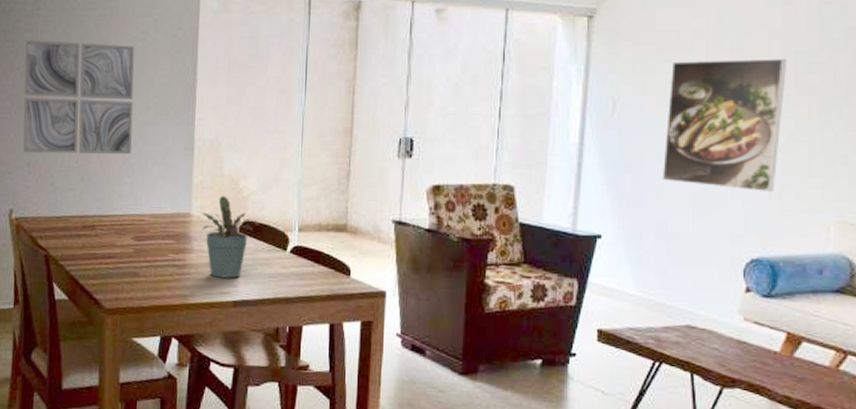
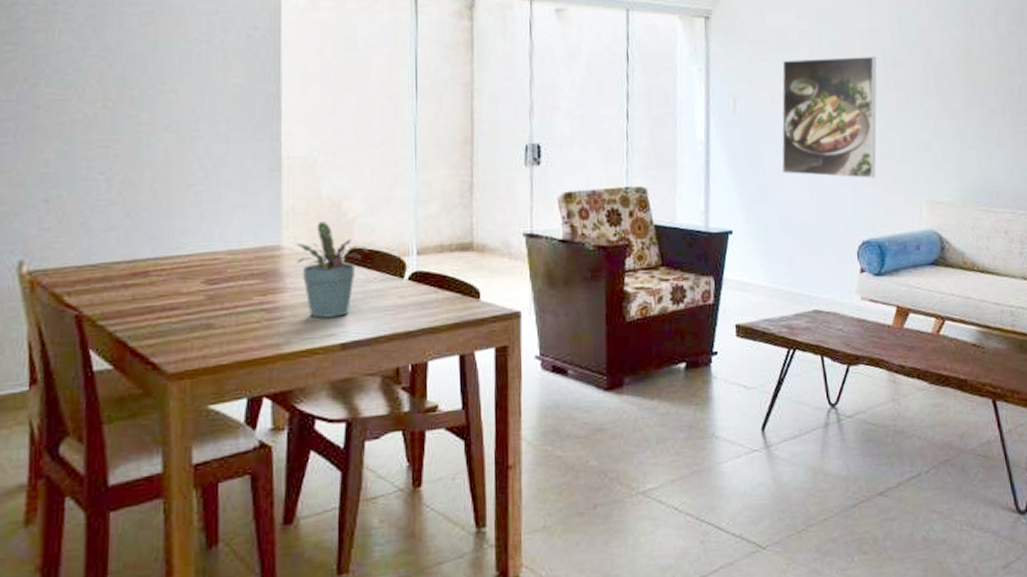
wall art: present [22,40,135,155] -> none [33,42,198,186]

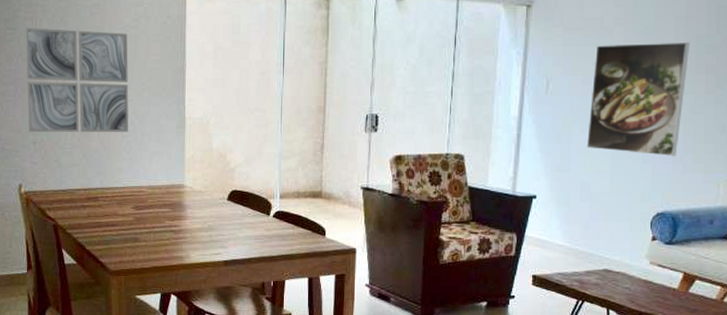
wall art: none [33,42,198,186] -> present [24,28,129,133]
potted plant: present [297,220,369,318] -> none [195,167,245,241]

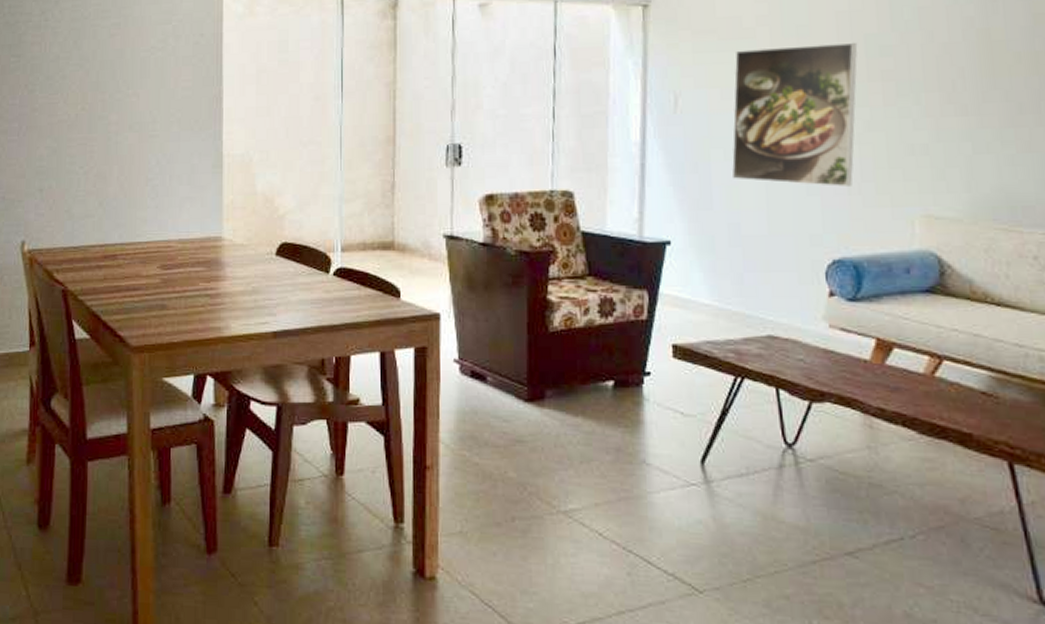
wall art: present [24,28,129,133] -> none [31,53,155,177]

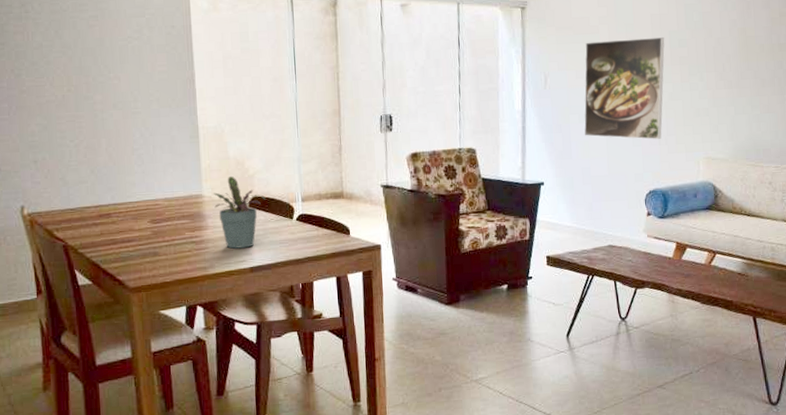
potted plant: none [235,215,298,306] -> present [214,175,266,249]

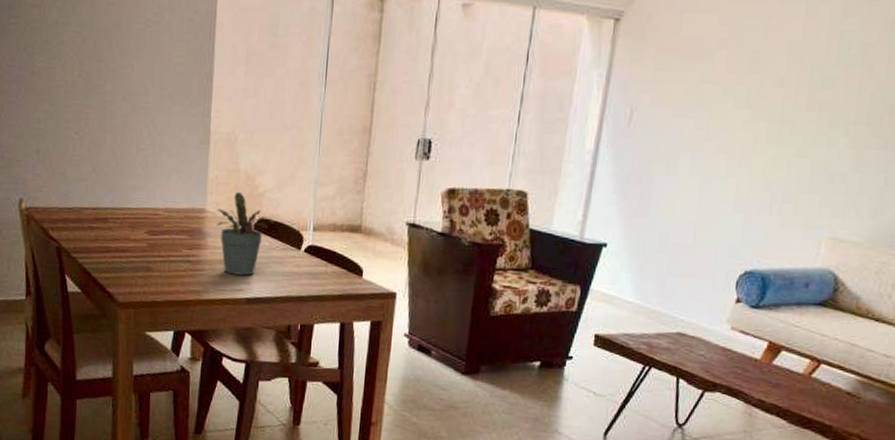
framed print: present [584,36,665,139] -> none [671,71,804,206]

